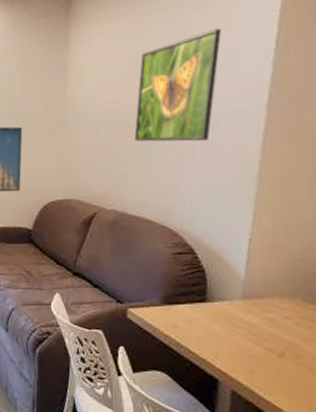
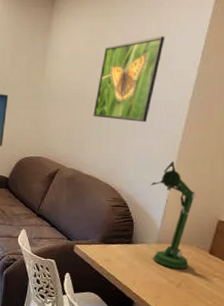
desk lamp: none [224,186,293,333] -> present [150,160,196,270]

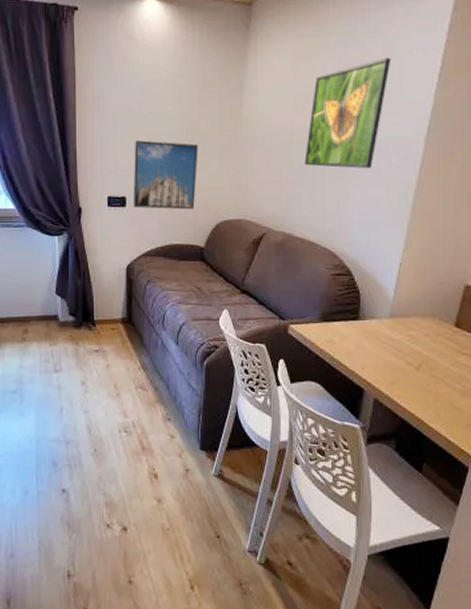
desk lamp: present [150,160,196,270] -> none [379,214,436,349]

